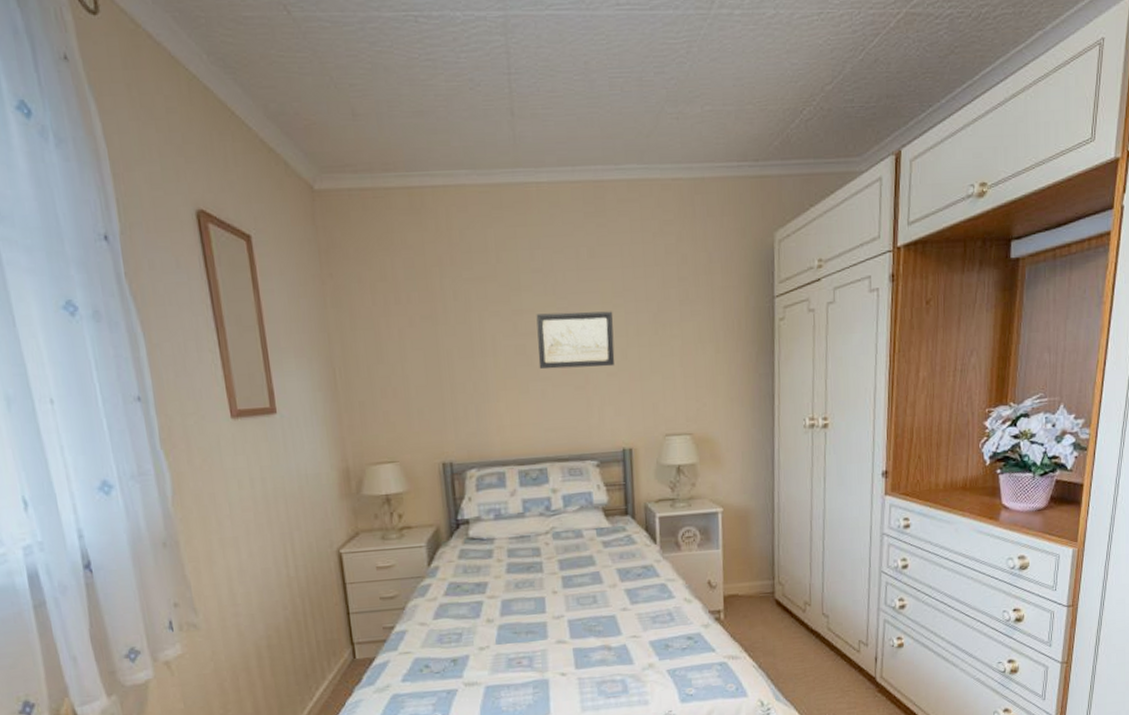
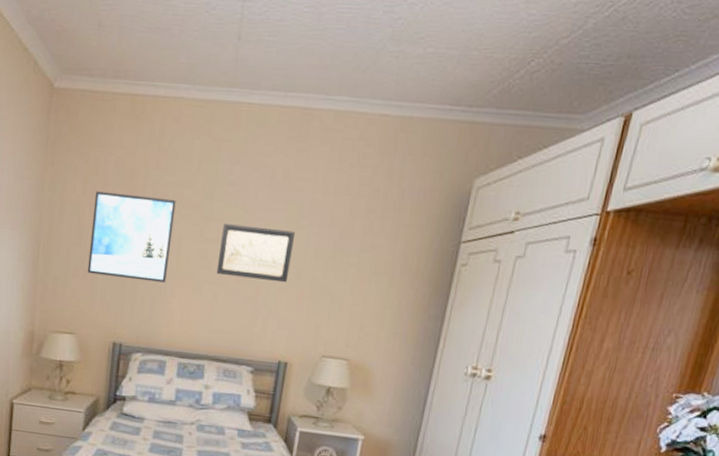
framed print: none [387,296,487,392] -> present [87,191,176,283]

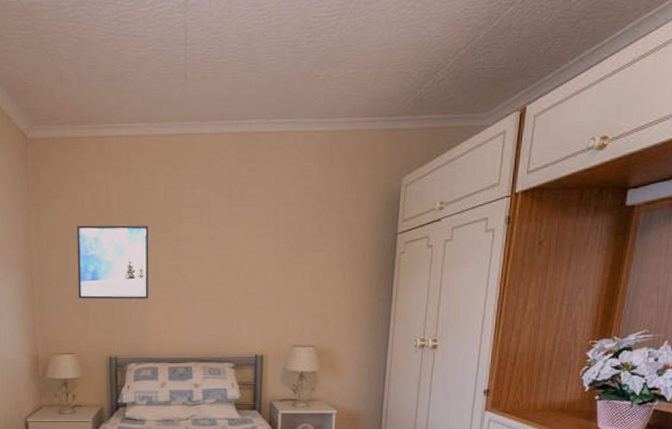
wall art: present [216,223,296,283] -> none [191,240,256,287]

